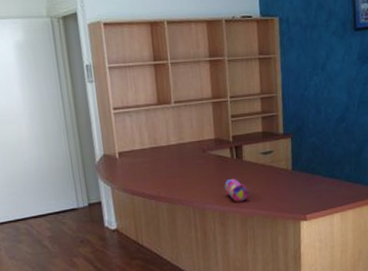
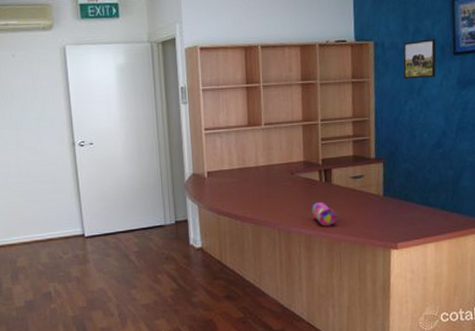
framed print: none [307,14,339,56] -> present [403,38,437,80]

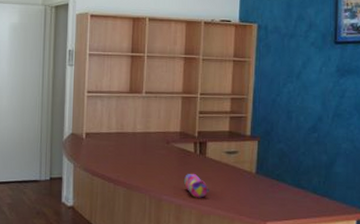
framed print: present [403,38,437,80] -> none [284,26,318,64]

